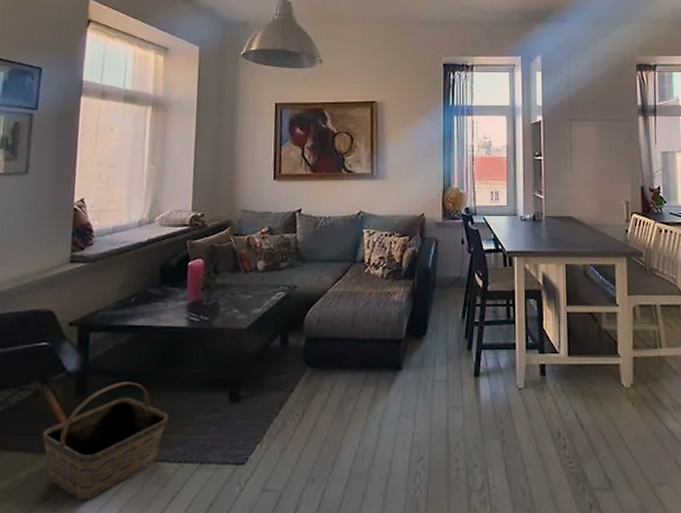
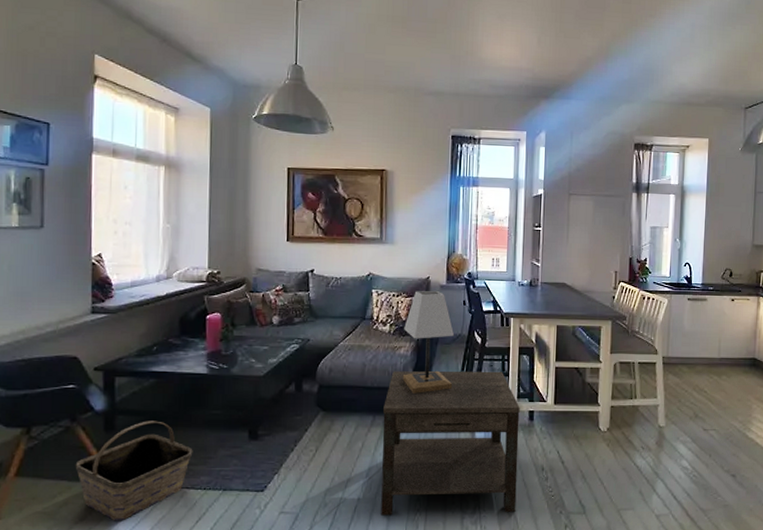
side table: none [375,318,531,494] -> present [381,371,520,516]
lamp: none [397,228,453,346] -> present [402,290,455,394]

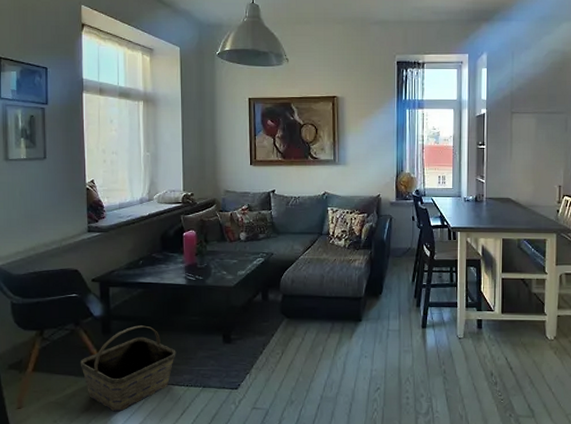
side table: present [381,371,520,516] -> none [341,282,469,415]
lamp: present [402,290,455,394] -> none [357,207,405,303]

